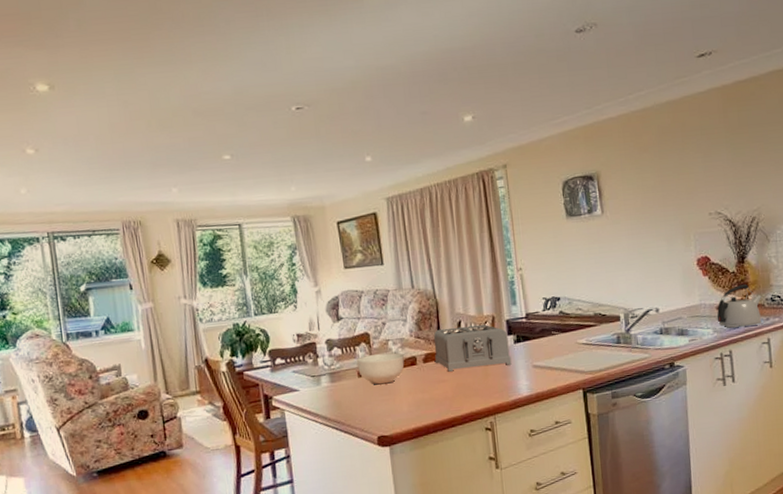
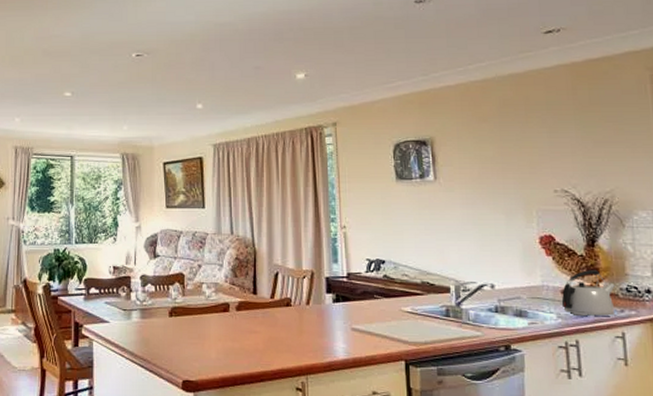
bowl: present [356,352,404,385] -> none [168,295,217,327]
toaster: present [434,324,512,372] -> none [249,278,329,324]

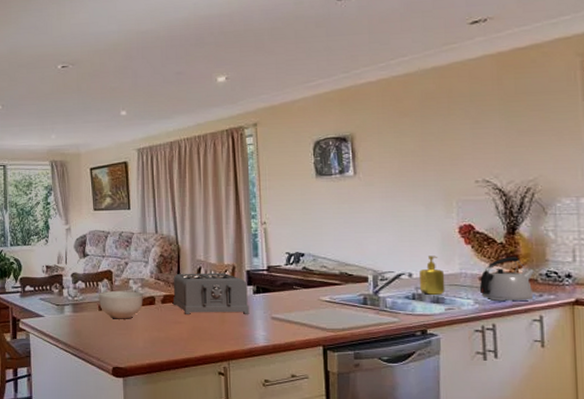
bowl: none [168,295,217,327] -> present [98,290,143,319]
toaster: none [249,278,329,324] -> present [173,272,250,314]
soap dispenser: none [502,266,528,308] -> present [420,256,445,295]

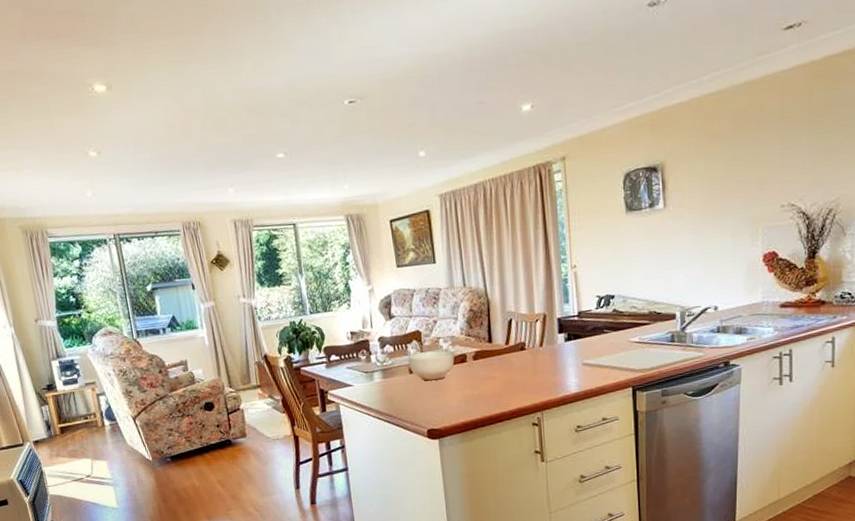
toaster: present [173,272,250,314] -> none [485,322,561,369]
soap dispenser: present [420,256,445,295] -> none [725,286,748,326]
kettle: present [479,257,536,302] -> none [779,281,832,327]

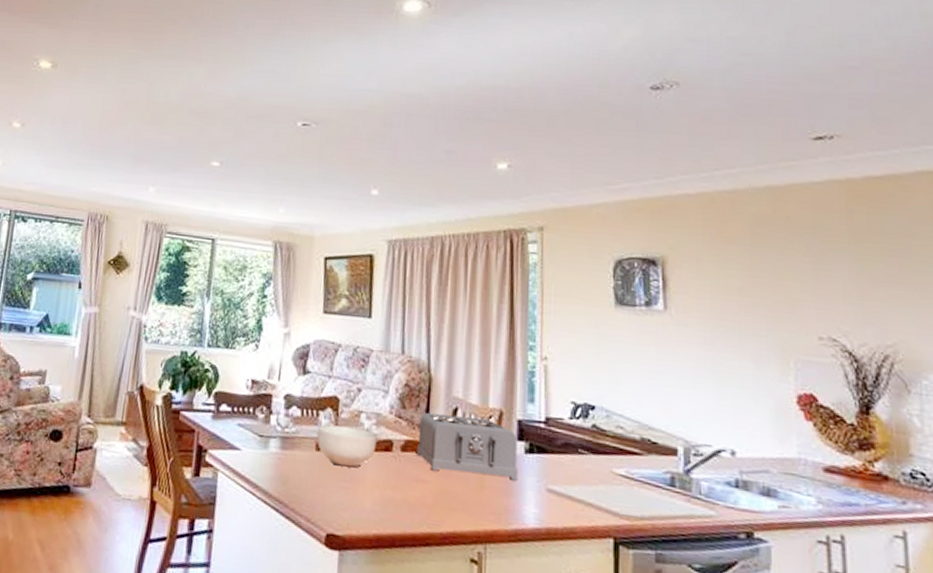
toaster: none [485,322,561,369] -> present [417,412,518,481]

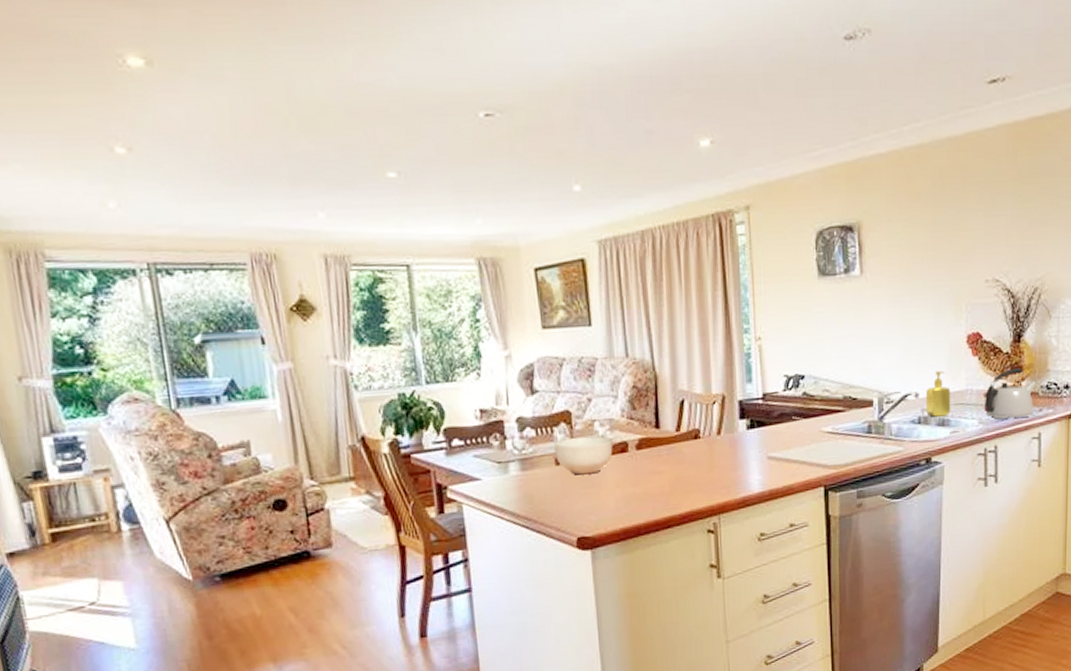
toaster: present [417,412,518,481] -> none [651,404,743,462]
soap dispenser: none [745,429,779,485] -> present [926,371,951,417]
kettle: none [823,444,897,508] -> present [984,368,1037,420]

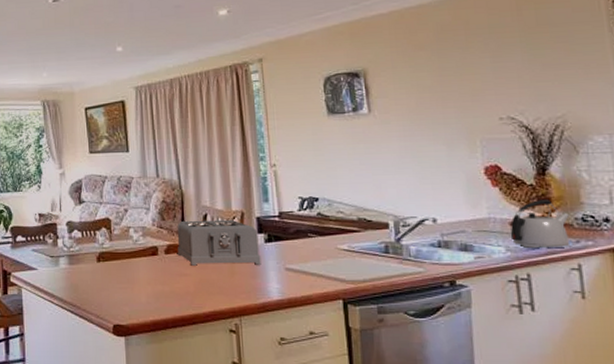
bowl: present [553,435,613,475] -> none [96,240,145,272]
toaster: none [651,404,743,462] -> present [178,219,261,266]
soap dispenser: present [926,371,951,417] -> none [444,199,474,242]

